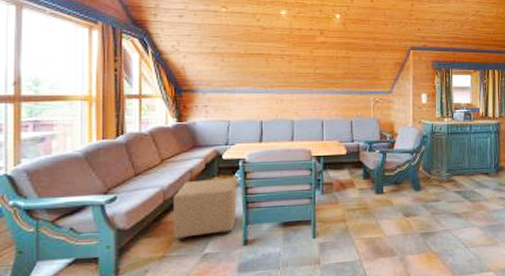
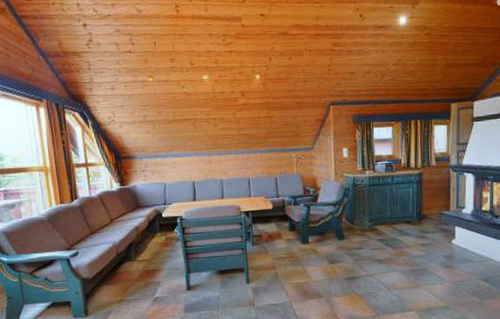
ottoman: present [173,178,237,241] -> none [124,233,179,287]

